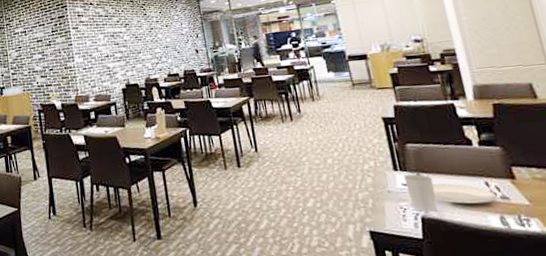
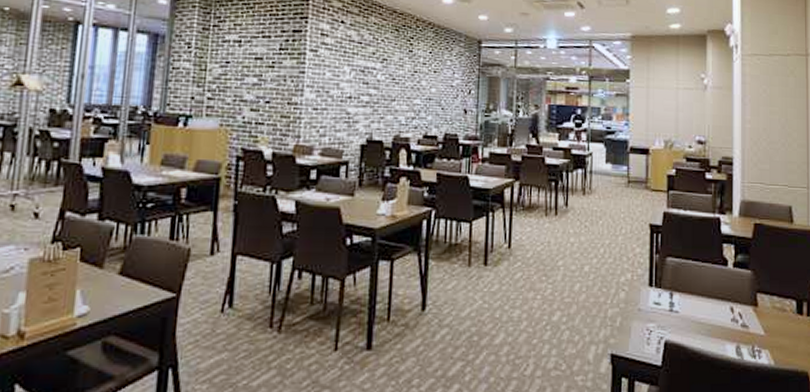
cup: present [404,174,438,213] -> none [657,293,684,338]
plate: present [432,183,497,204] -> none [681,304,738,330]

